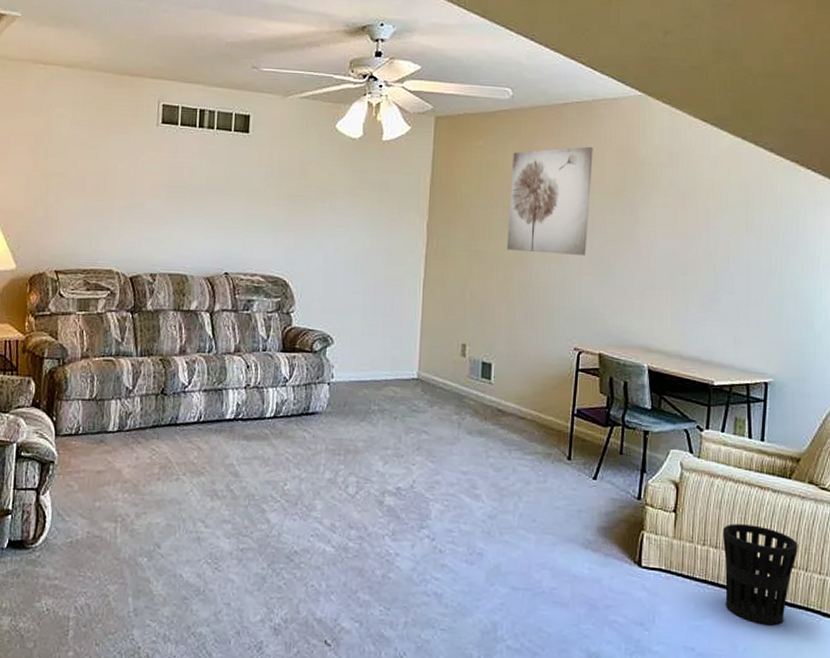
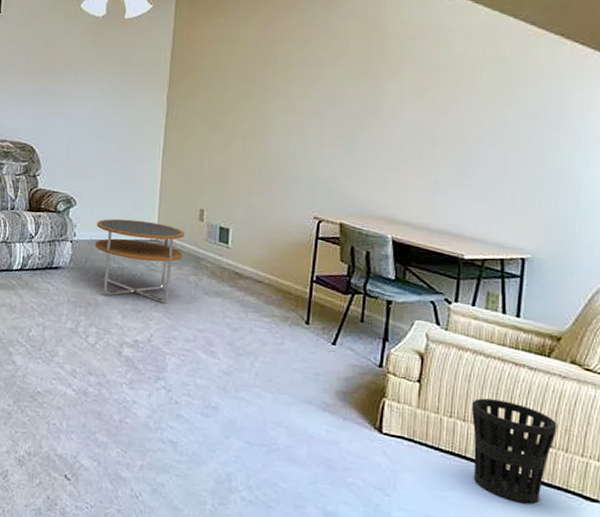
side table: none [353,357,447,445] -> present [94,218,185,303]
wall art: present [507,146,593,255] -> none [246,21,337,127]

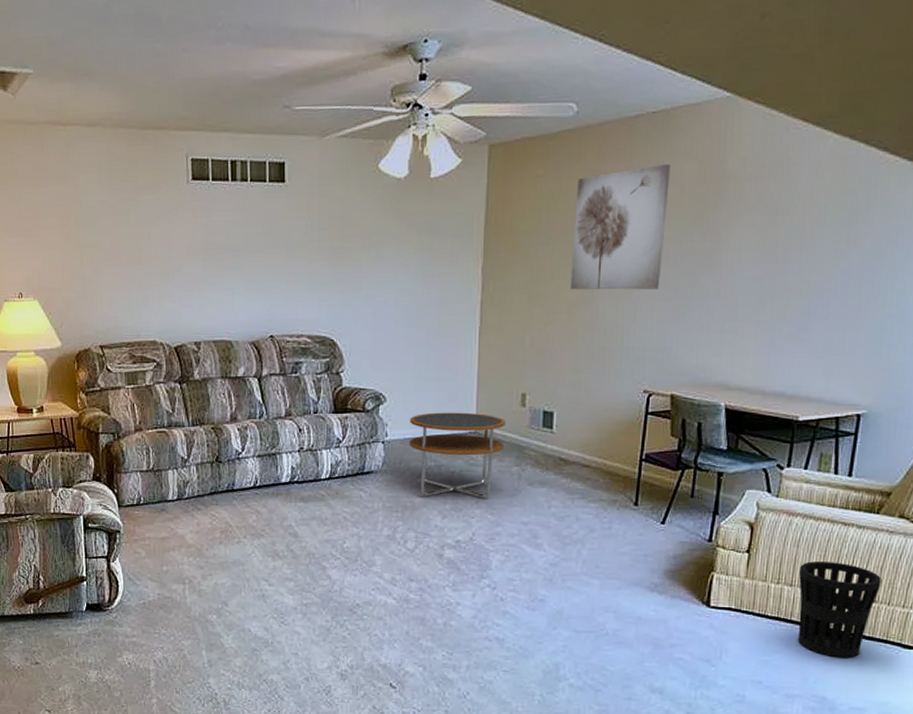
wall art: none [246,21,337,127] -> present [571,163,671,290]

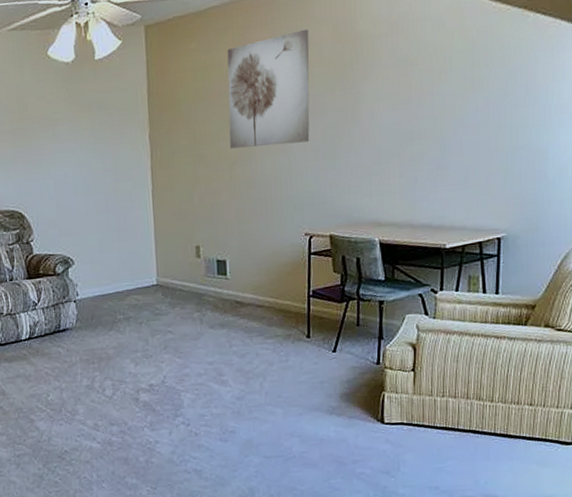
side table: present [408,412,506,498] -> none [97,267,185,347]
wastebasket: present [797,561,881,658] -> none [461,372,535,459]

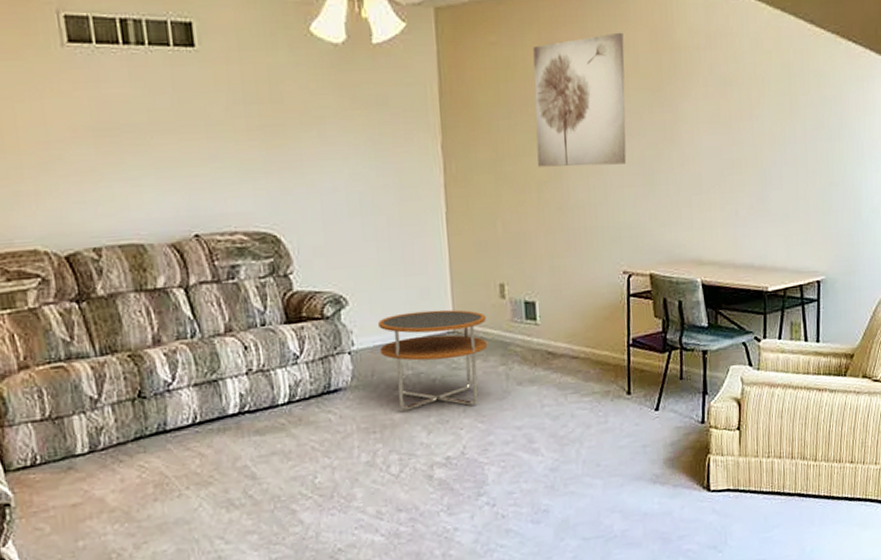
side table: none [97,267,185,347] -> present [378,309,488,411]

